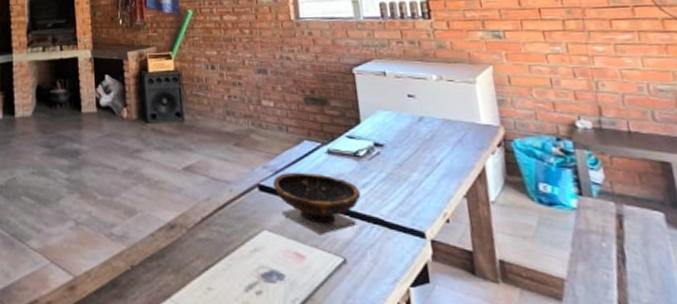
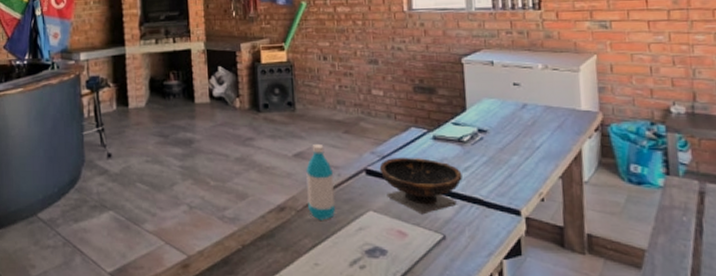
water bottle: none [196,156,228,240] -> present [306,143,336,220]

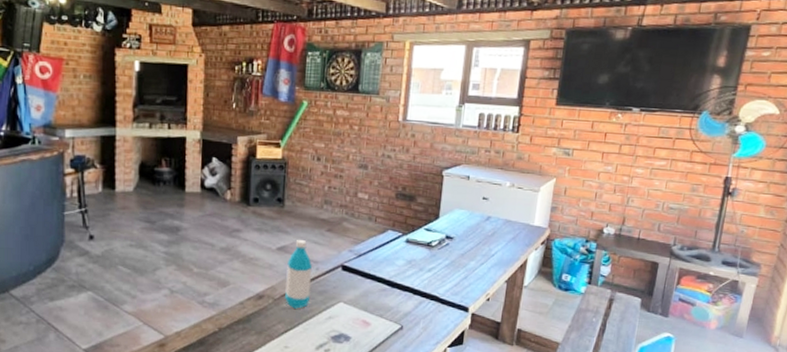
bowl: present [379,157,462,215] -> none [354,256,426,308]

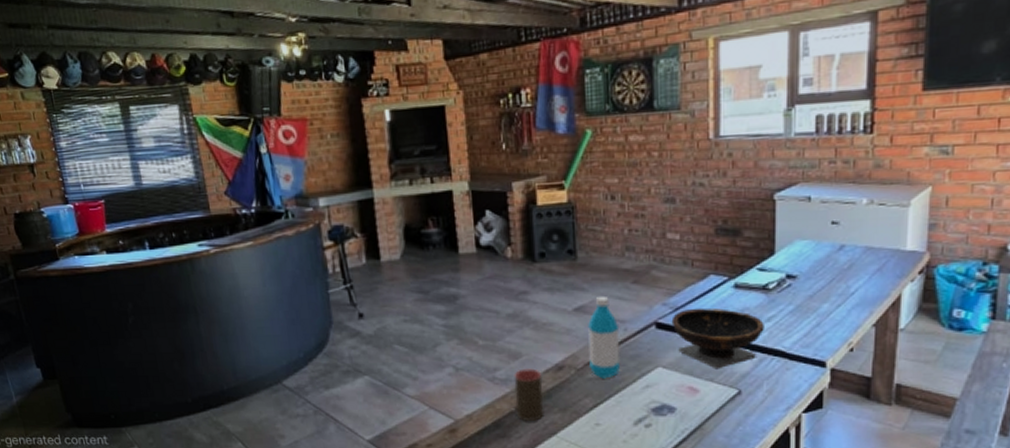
cup: none [219,295,245,342] -> present [514,368,544,422]
bowl: none [354,256,426,308] -> present [671,308,764,369]

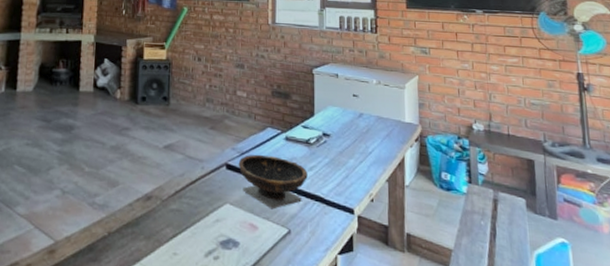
cup: present [514,368,544,422] -> none [108,196,134,248]
water bottle: present [588,295,621,379] -> none [172,137,198,211]

